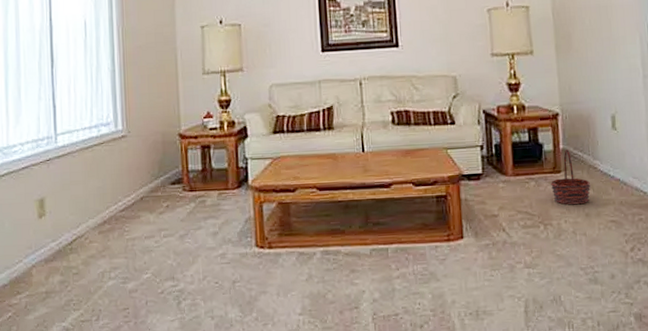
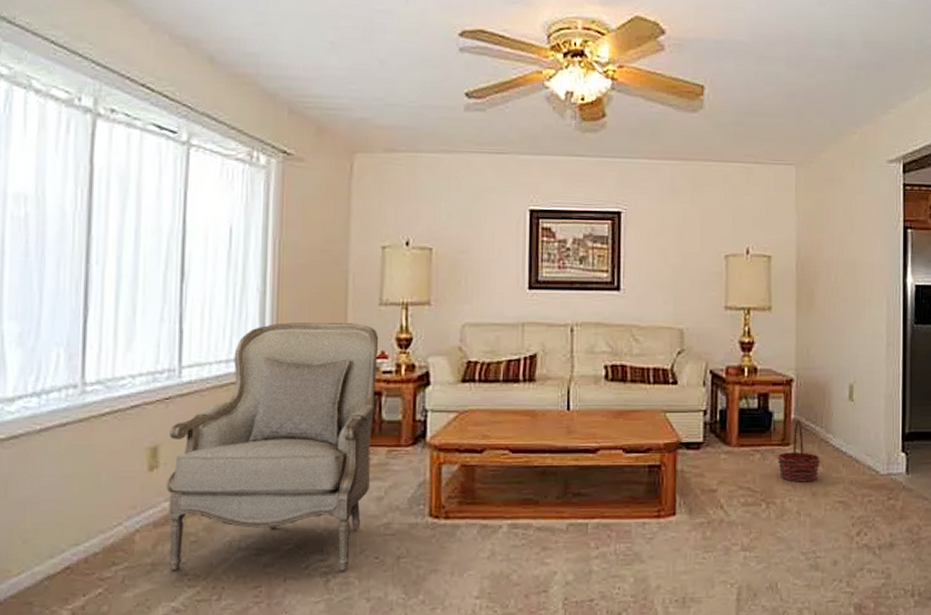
armchair: none [52,90,206,297] -> present [166,322,379,571]

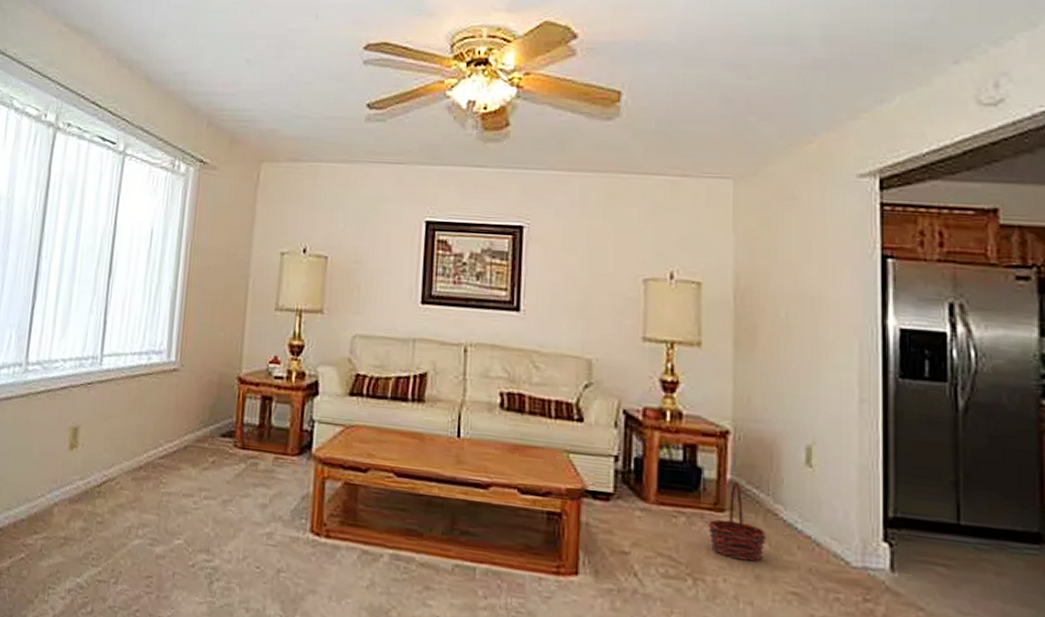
armchair: present [166,322,379,571] -> none [78,321,273,576]

